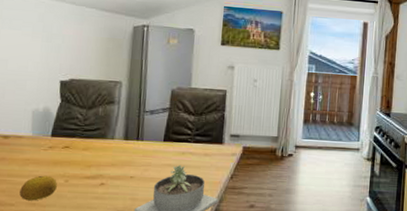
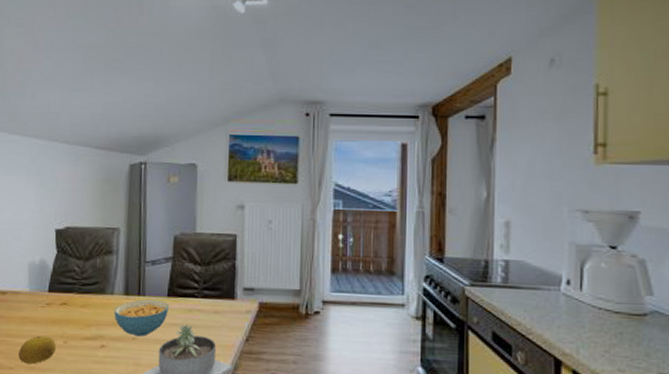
cereal bowl: none [113,143,165,176] -> present [113,298,170,337]

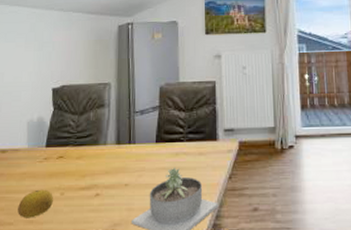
cereal bowl: present [113,298,170,337] -> none [107,146,158,183]

